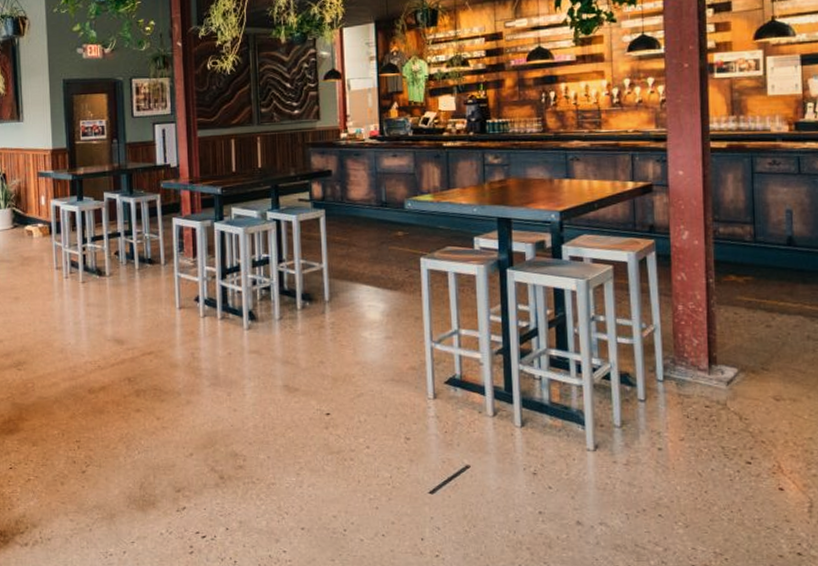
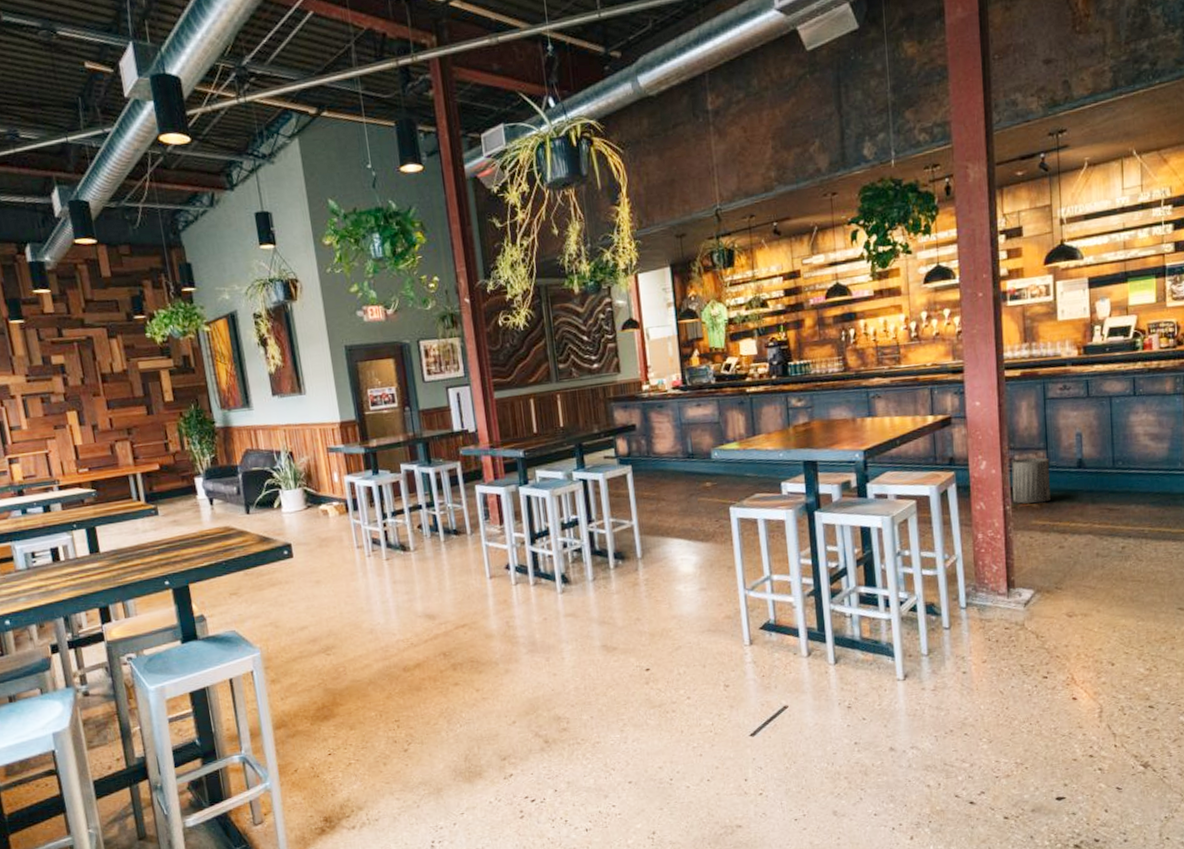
trash can: none [715,231,757,279] -> present [1011,457,1050,504]

